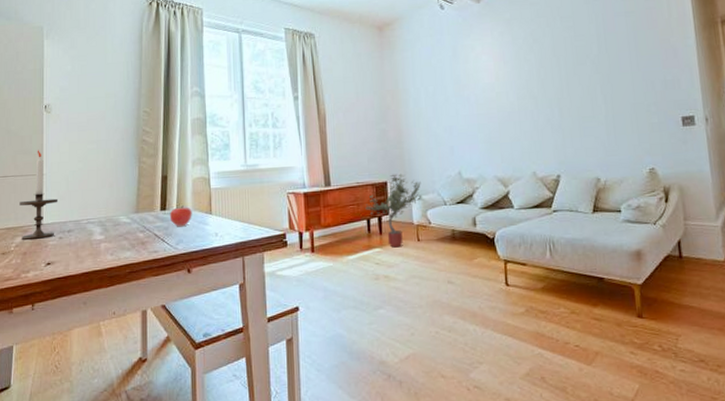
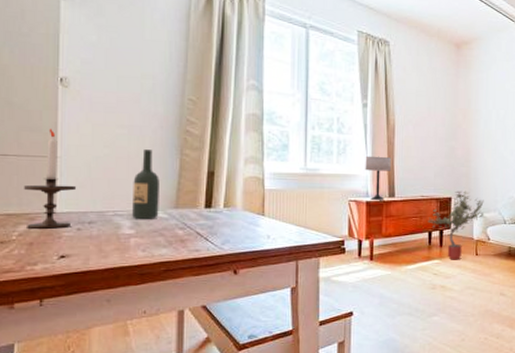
wine bottle: none [101,160,123,225] -> present [132,149,159,219]
fruit: present [169,206,192,227] -> none [215,205,242,227]
table lamp: none [300,146,325,192] -> present [365,156,391,201]

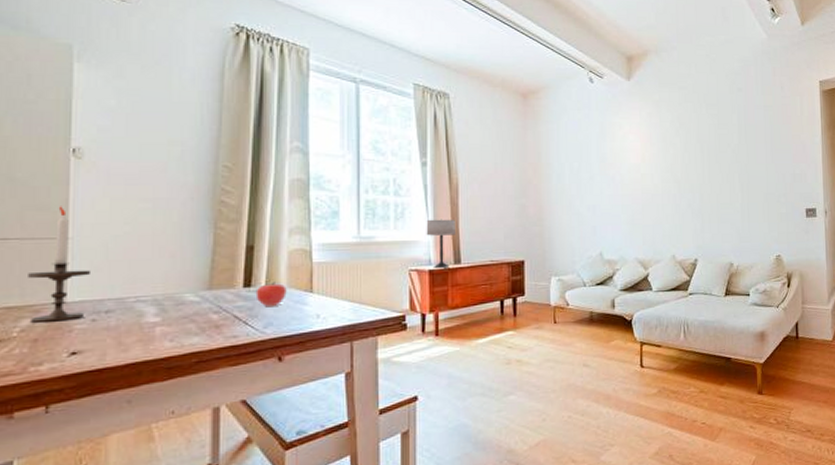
wine bottle: present [132,149,159,219] -> none [158,224,190,304]
fruit: none [215,205,242,227] -> present [255,282,287,308]
potted tree: present [428,190,484,260] -> none [499,252,561,331]

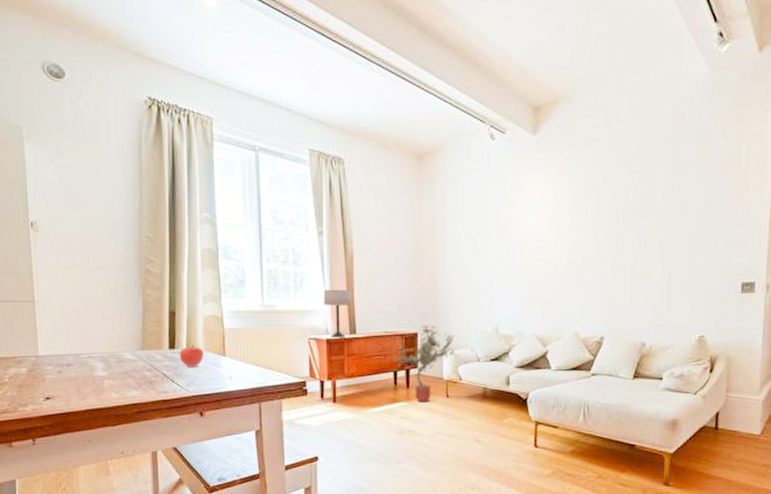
candlestick: present [28,206,92,324] -> none [10,273,54,373]
potted tree: none [499,252,561,331] -> present [392,325,454,403]

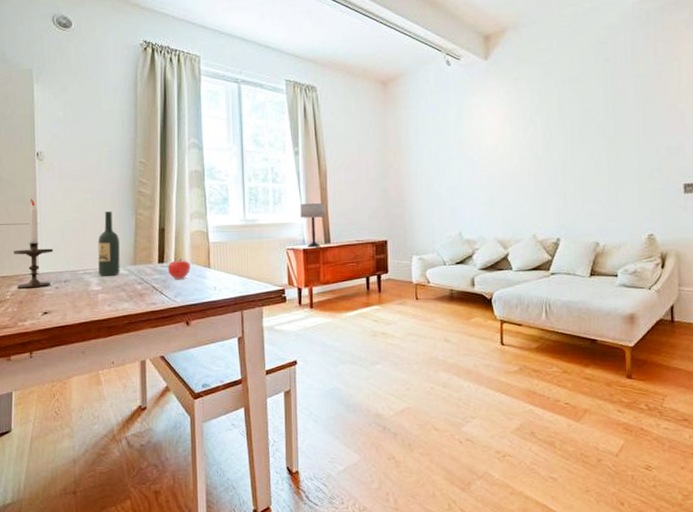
candlestick: none [10,273,54,373] -> present [14,198,54,290]
wine bottle: none [102,291,128,361] -> present [98,211,120,276]
potted tree: present [392,325,454,403] -> none [365,232,422,306]

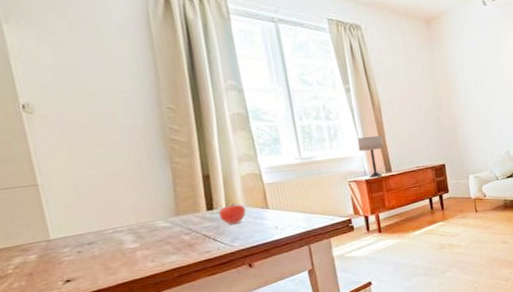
candlestick: present [14,198,54,290] -> none [9,157,69,261]
wine bottle: present [98,211,120,276] -> none [126,163,161,233]

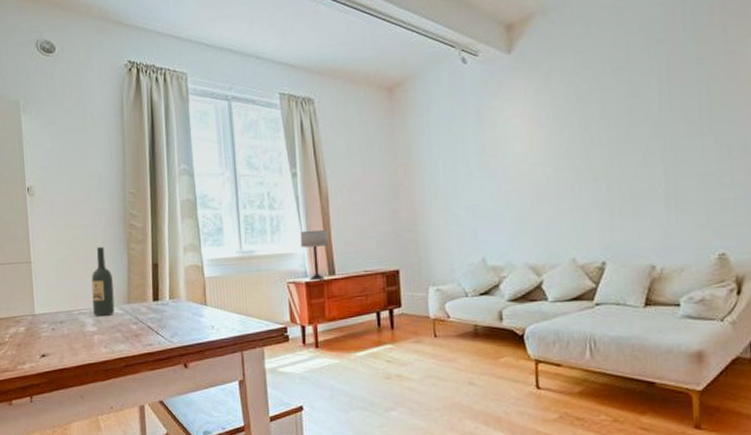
wine bottle: none [126,163,161,233] -> present [91,247,115,316]
fruit: present [218,203,246,225] -> none [162,296,186,319]

